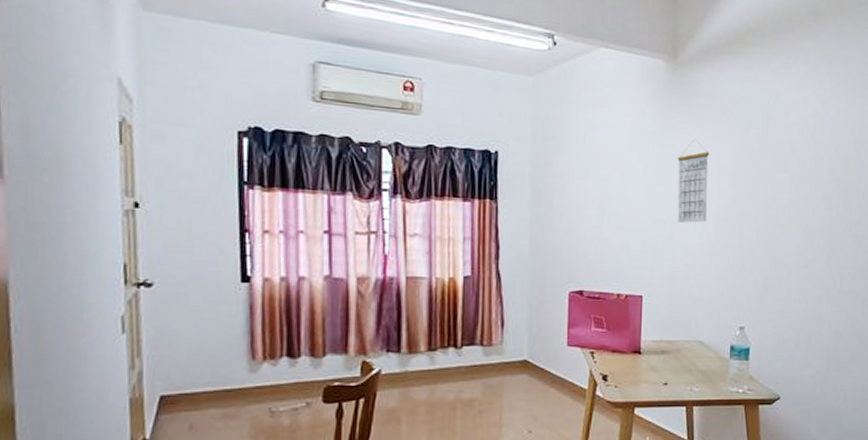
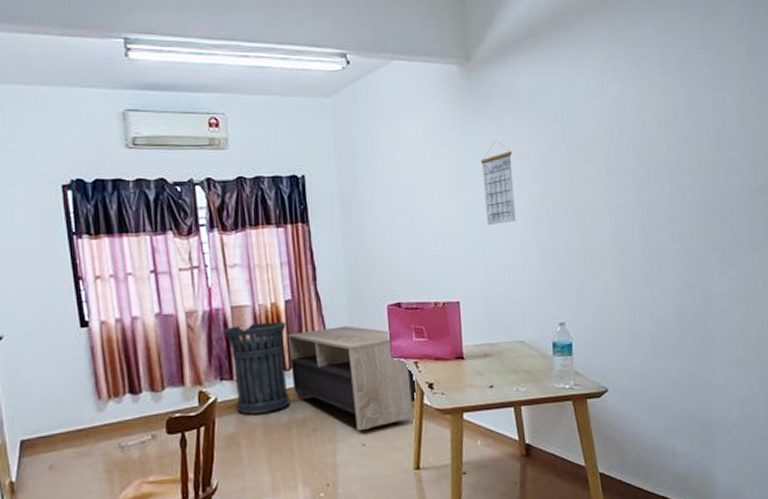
trash can: none [394,296,463,390] -> present [222,321,290,415]
tv stand: none [462,308,589,417] -> present [287,326,415,431]

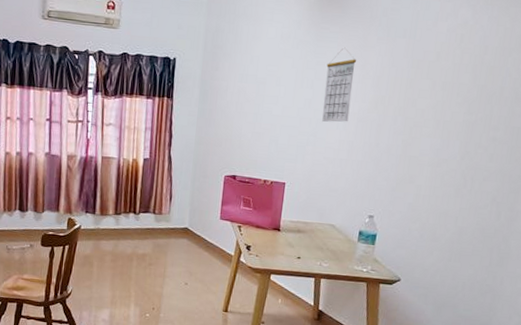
trash can: present [222,321,290,415] -> none [92,172,142,245]
tv stand: present [287,326,415,431] -> none [139,185,236,273]

